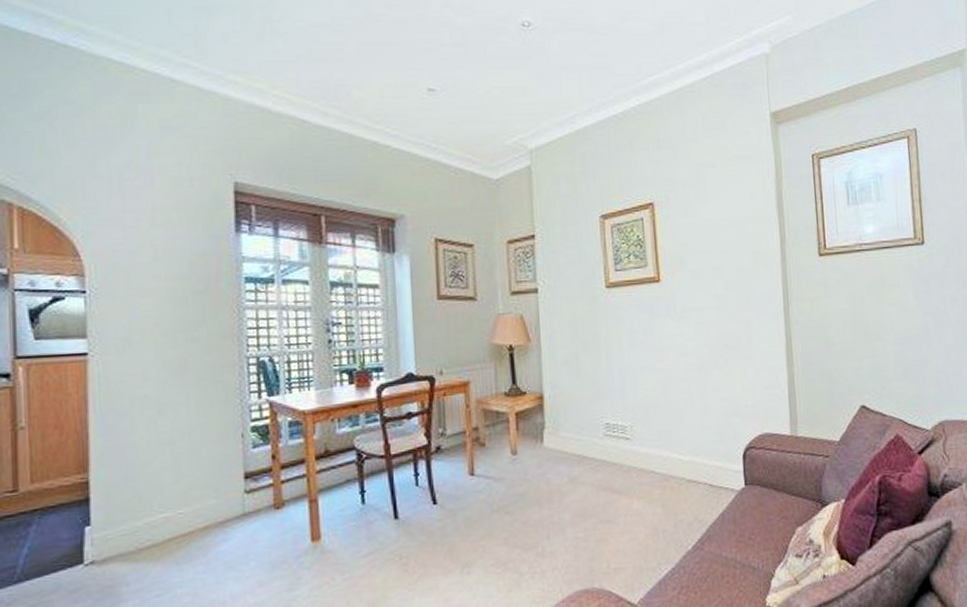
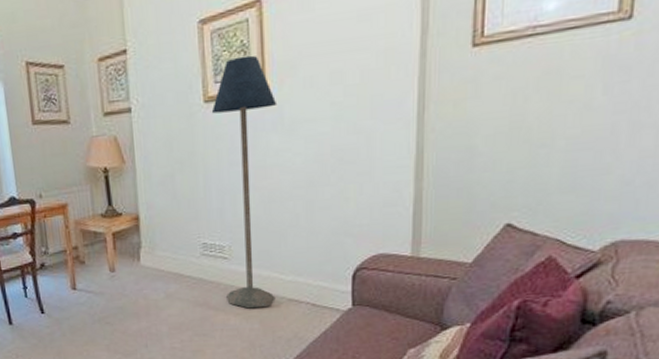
floor lamp: none [612,249,676,492] -> present [211,55,278,309]

